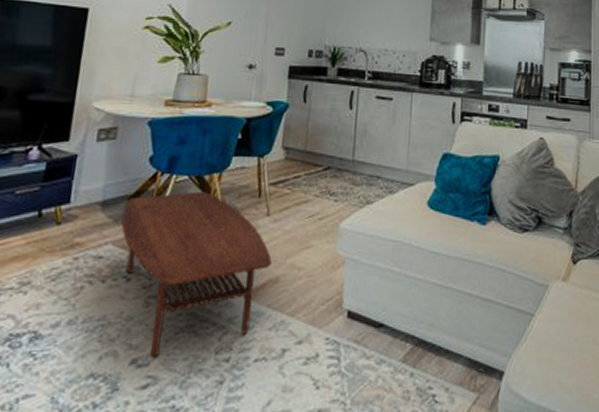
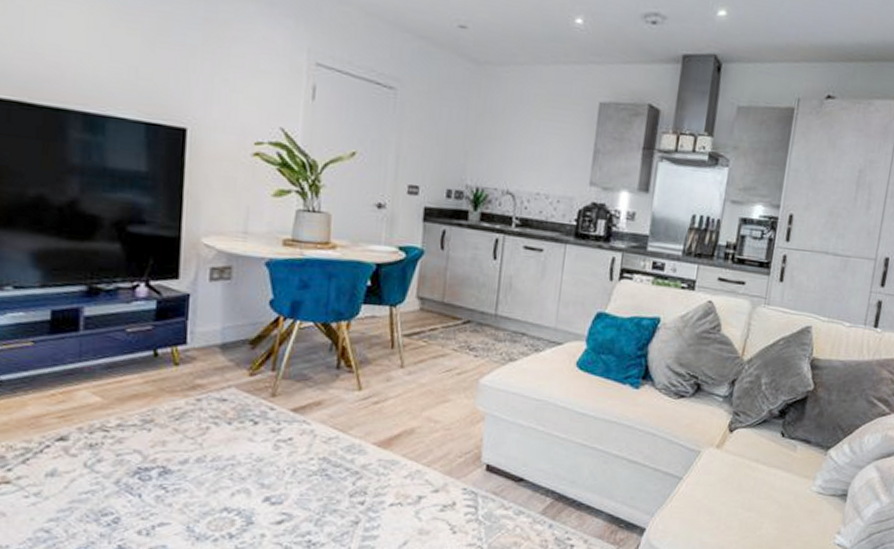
coffee table: present [121,191,272,357] -> none [244,339,407,496]

